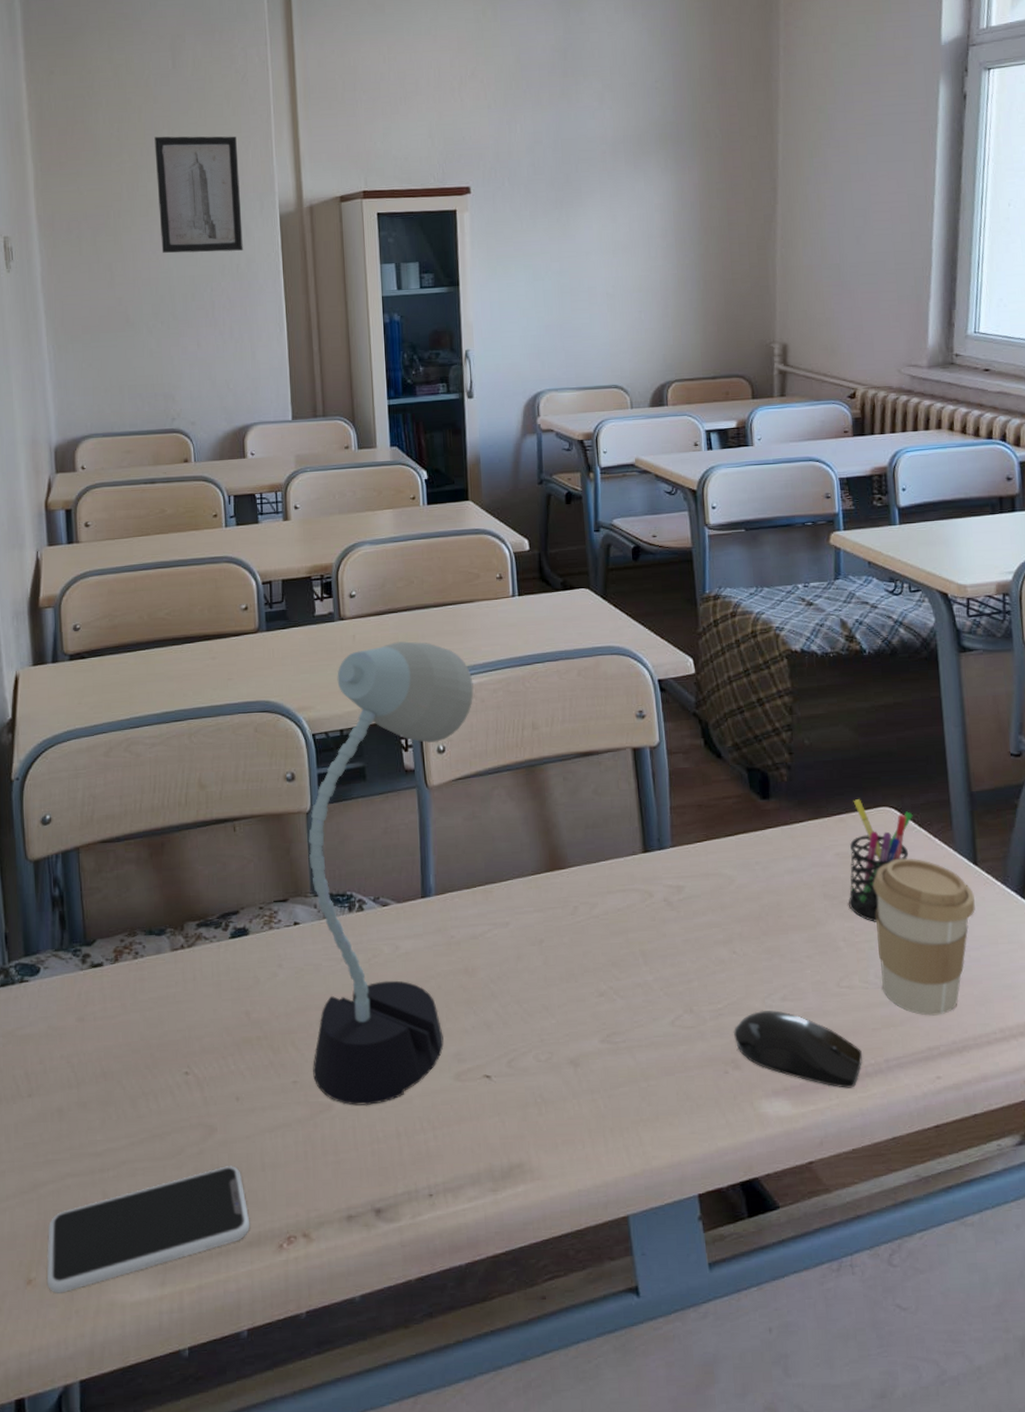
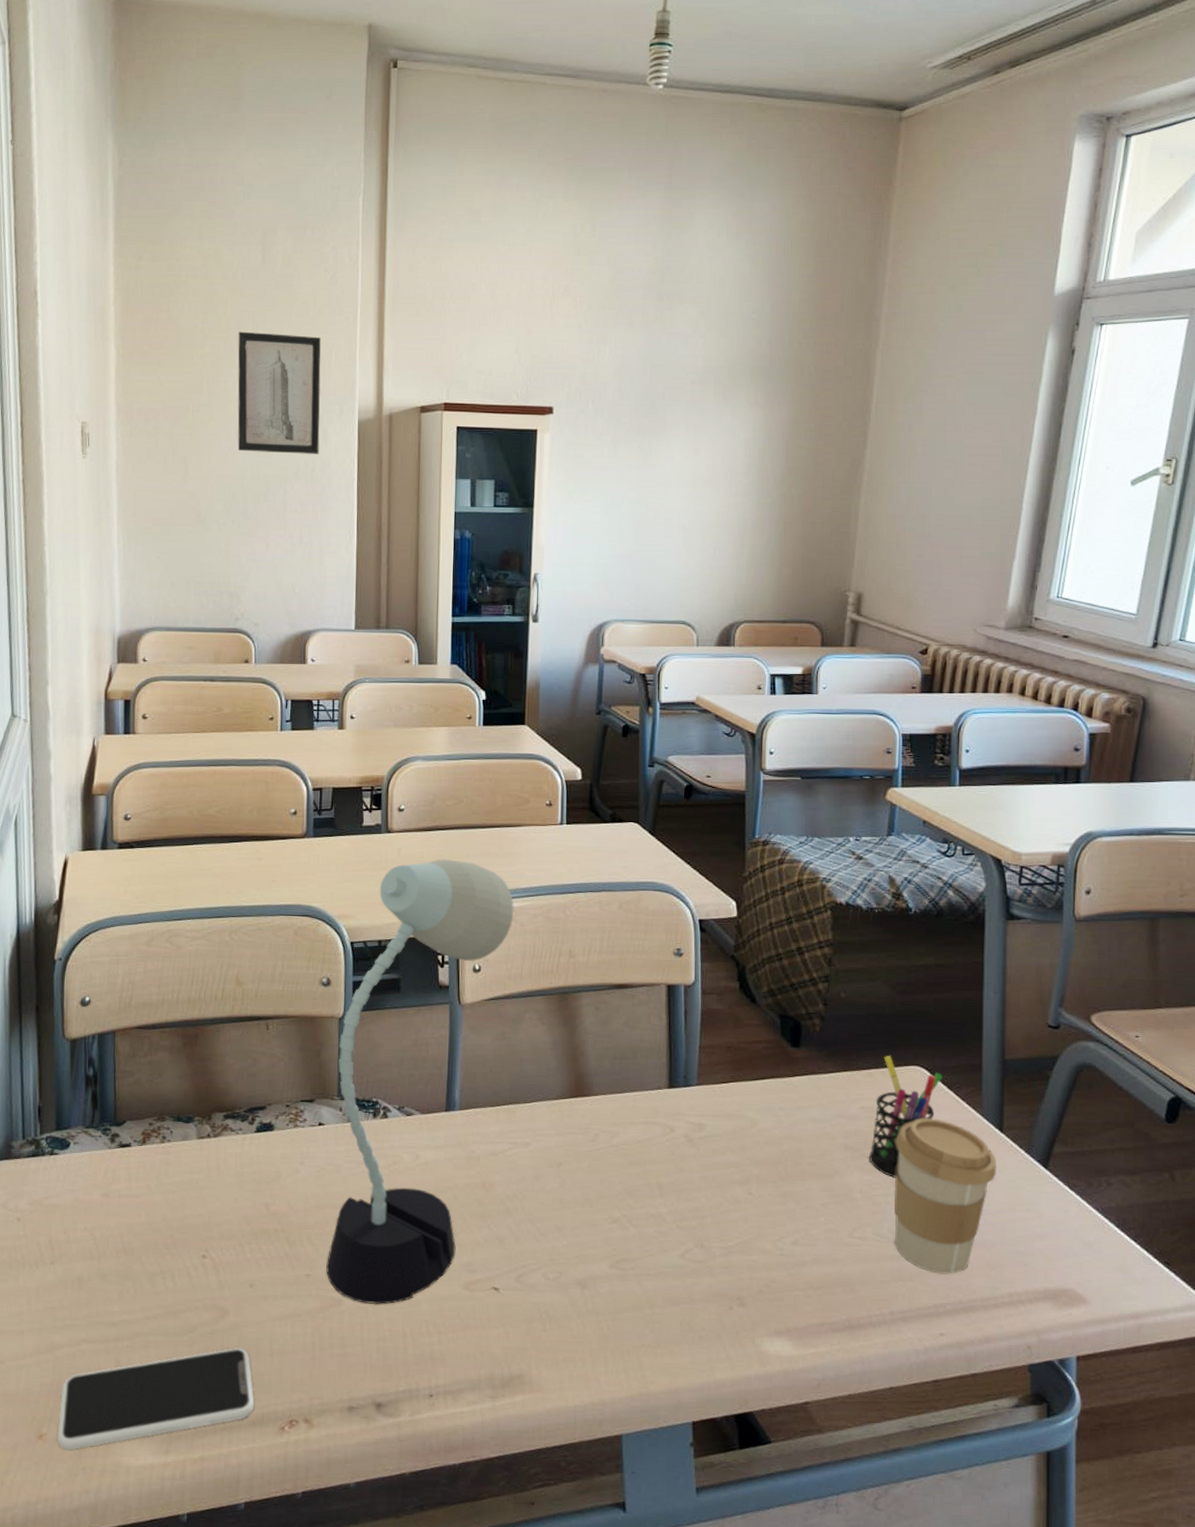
computer mouse: present [734,1010,862,1088] -> none [742,1252,867,1336]

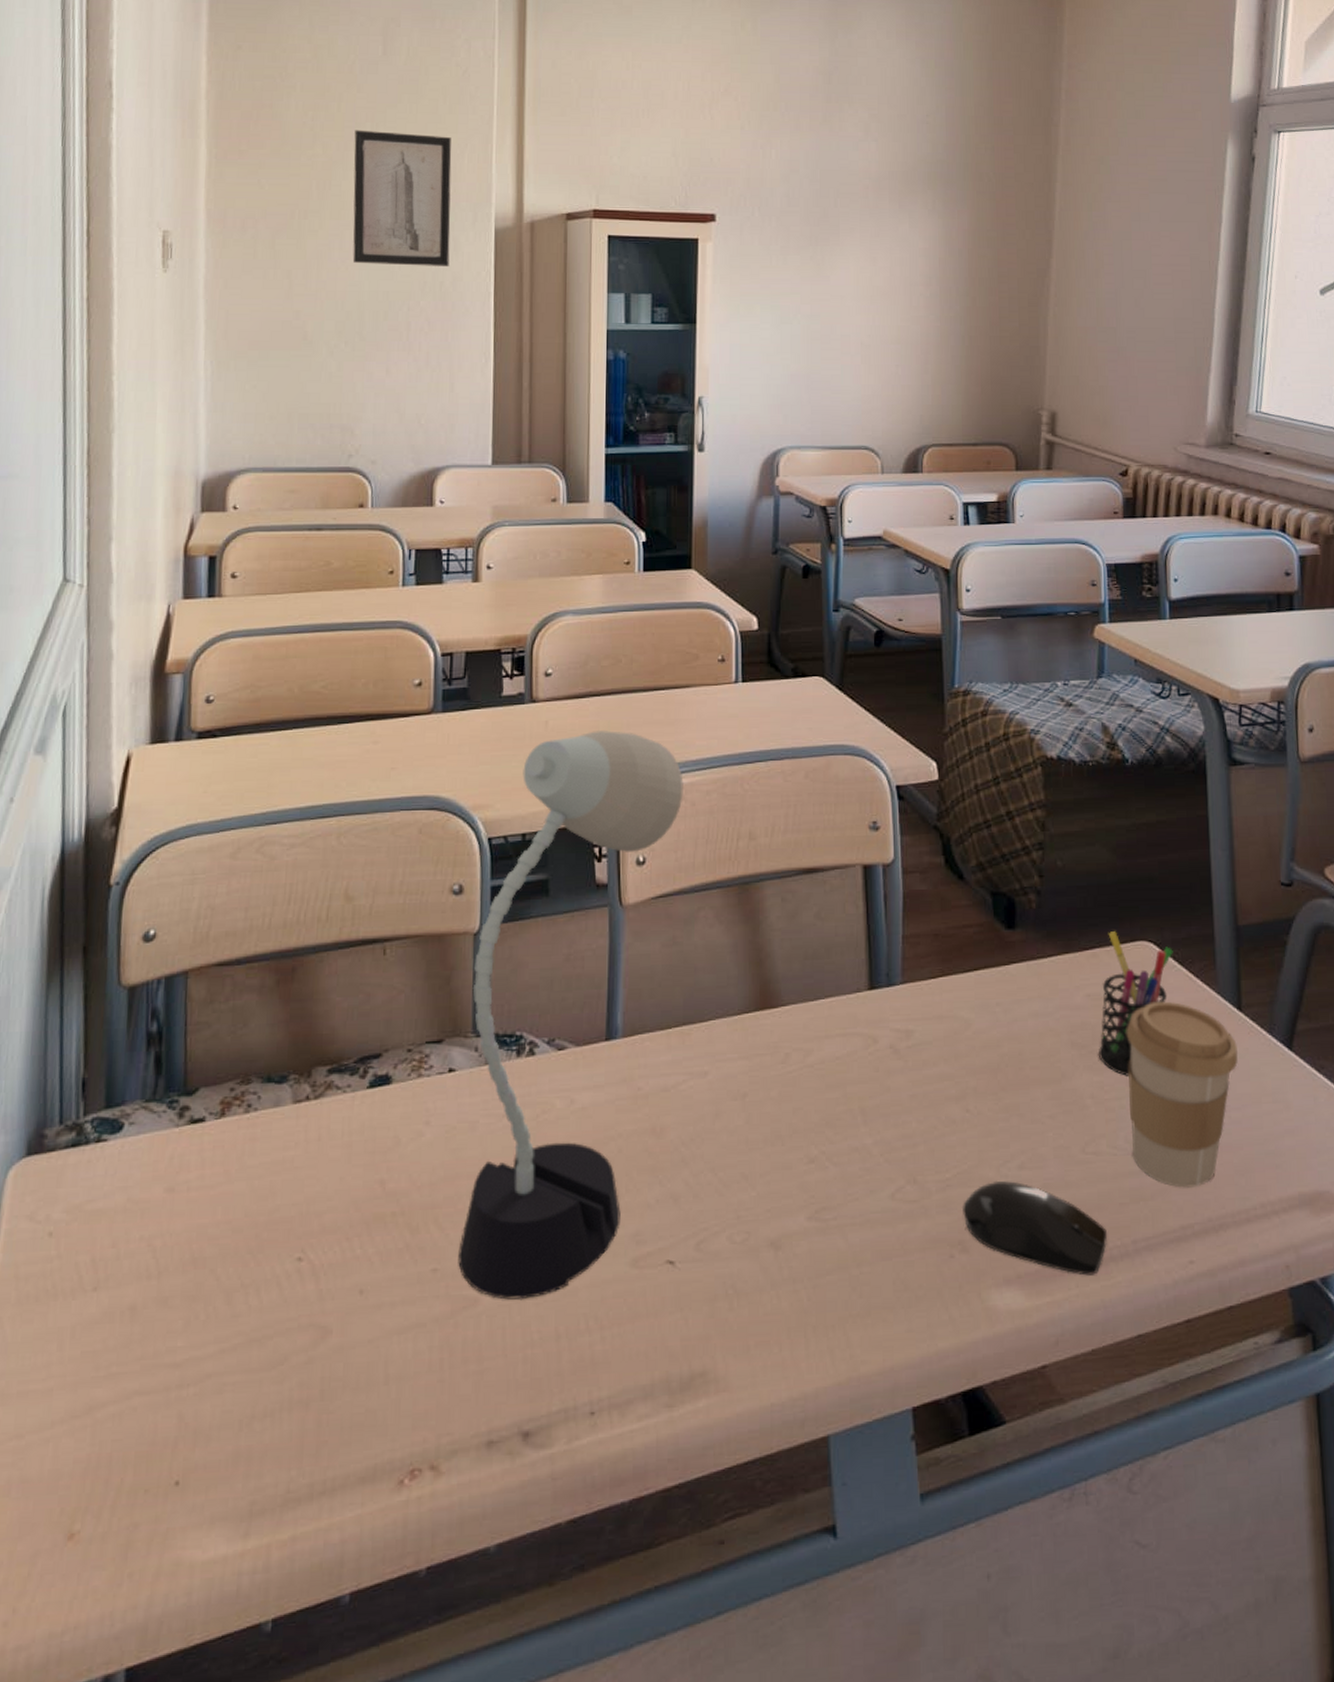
smartphone: present [57,1348,255,1450] -> none [94,1378,365,1551]
computer mouse: none [742,1252,867,1336] -> present [963,1180,1107,1276]

